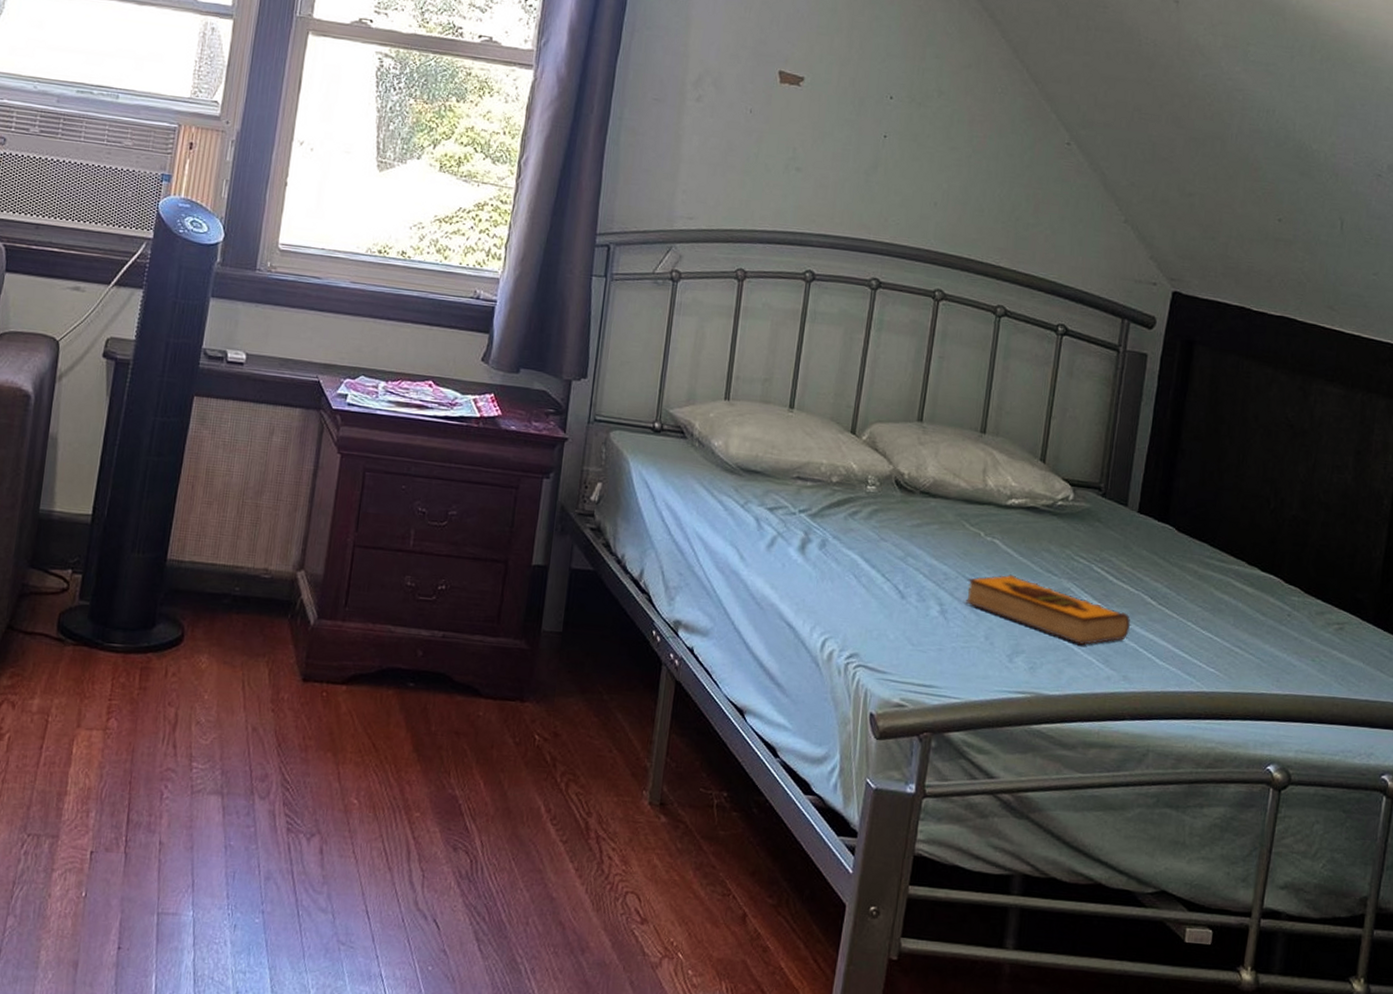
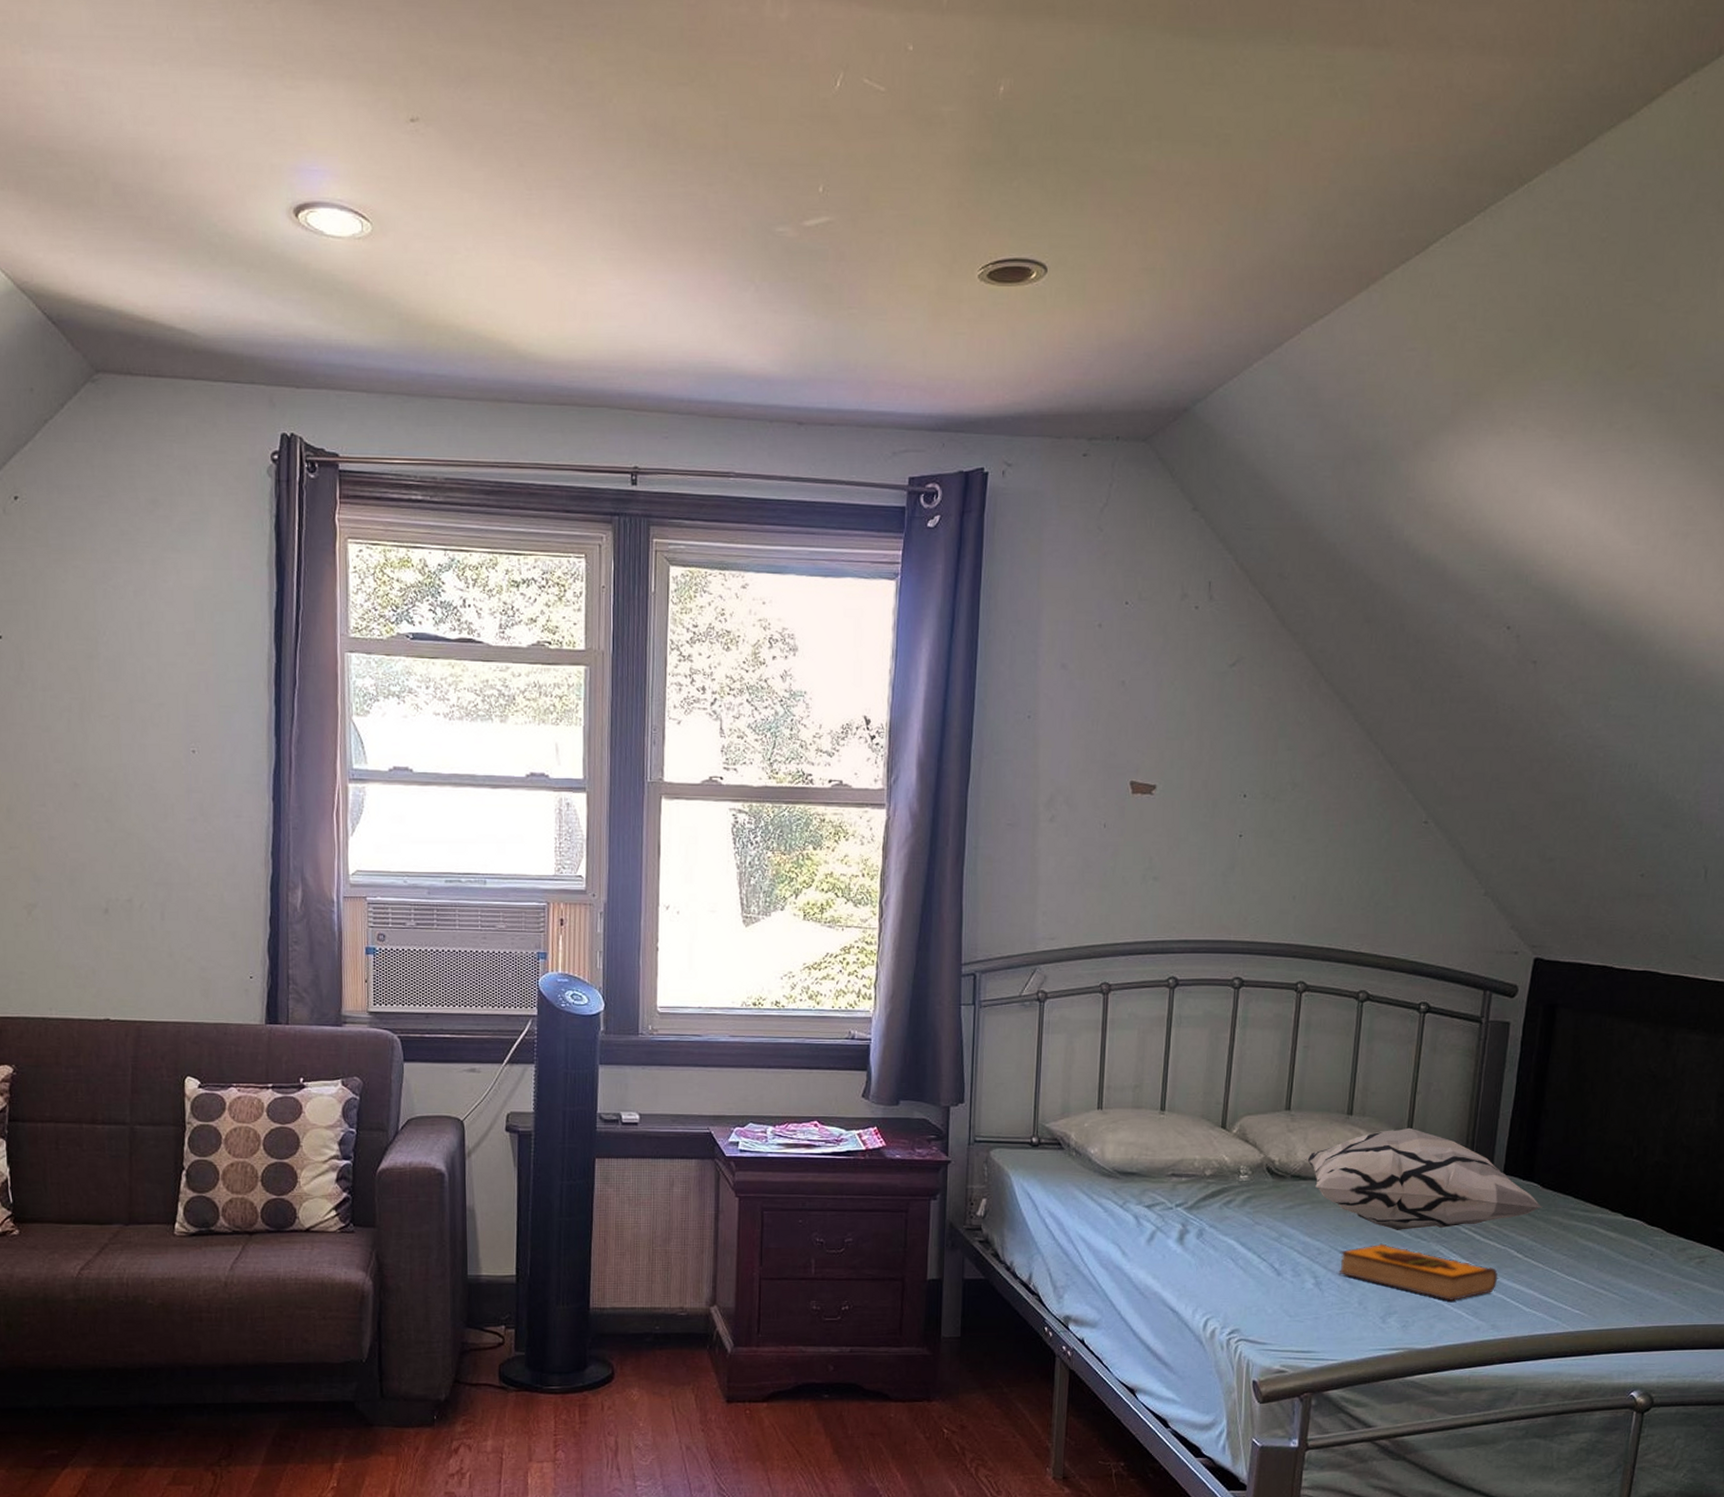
decorative pillow: none [932,453,1178,565] -> present [1301,1127,1543,1230]

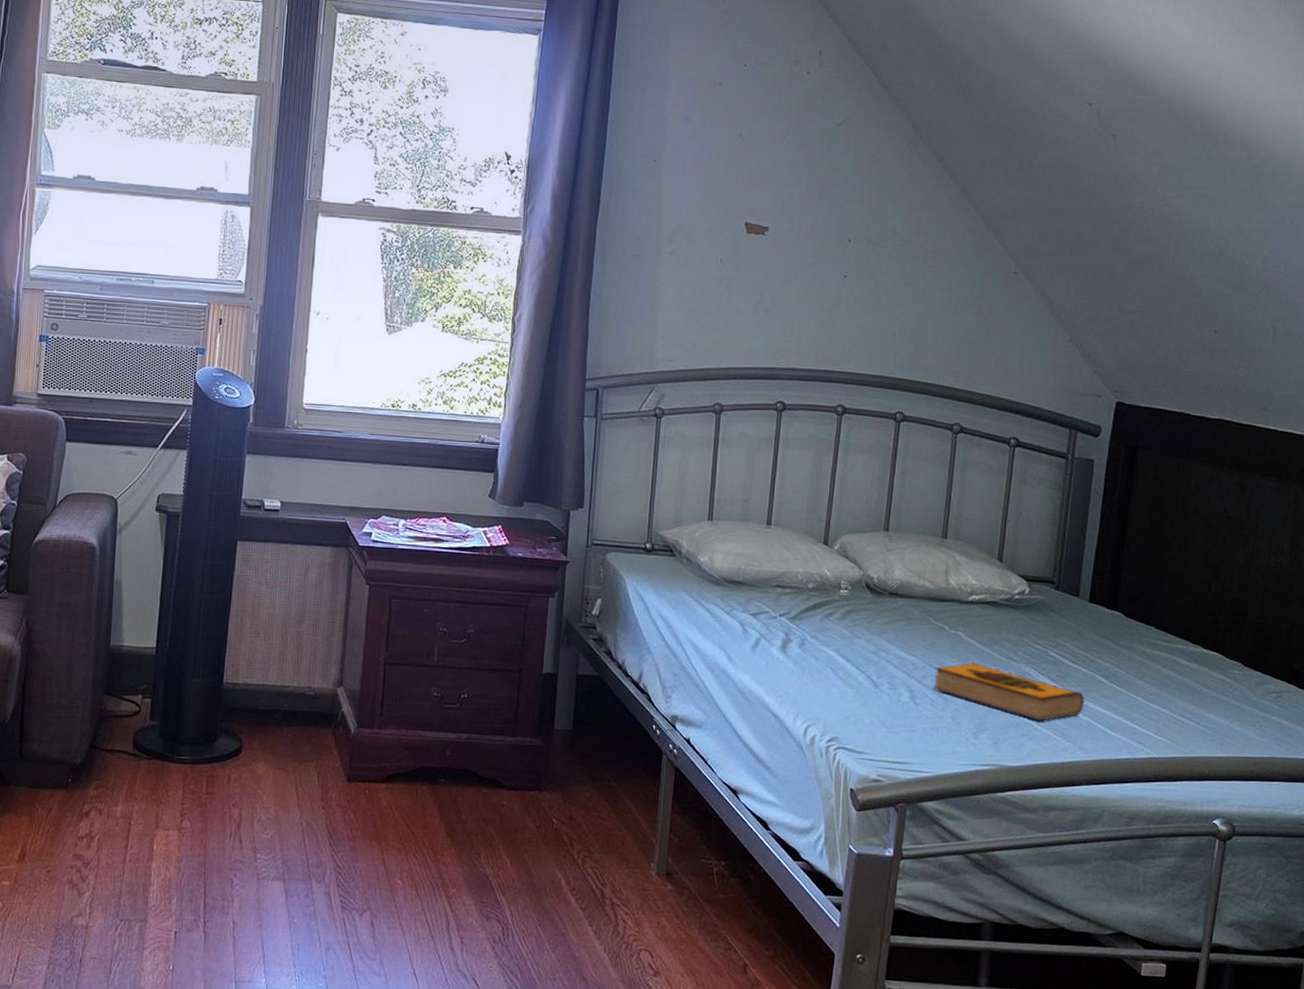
decorative pillow: present [1301,1127,1543,1230] -> none [898,553,1127,651]

